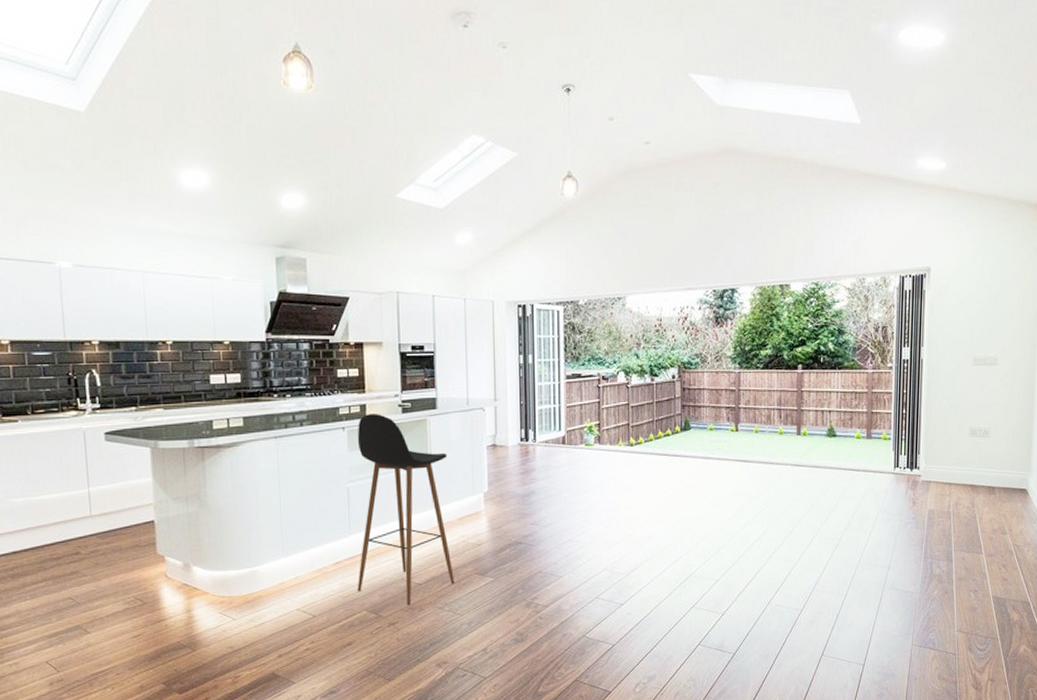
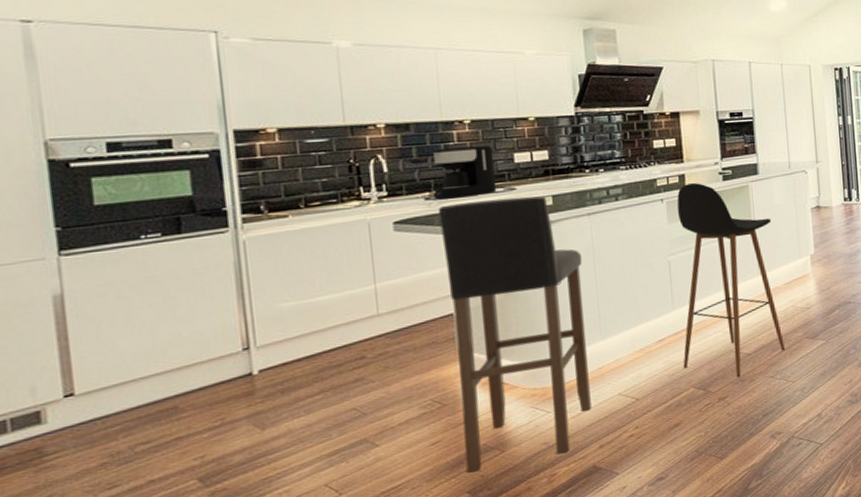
coffee maker: none [130,366,213,415] -> present [423,146,518,201]
bar stool: none [142,416,272,666] -> present [437,196,591,473]

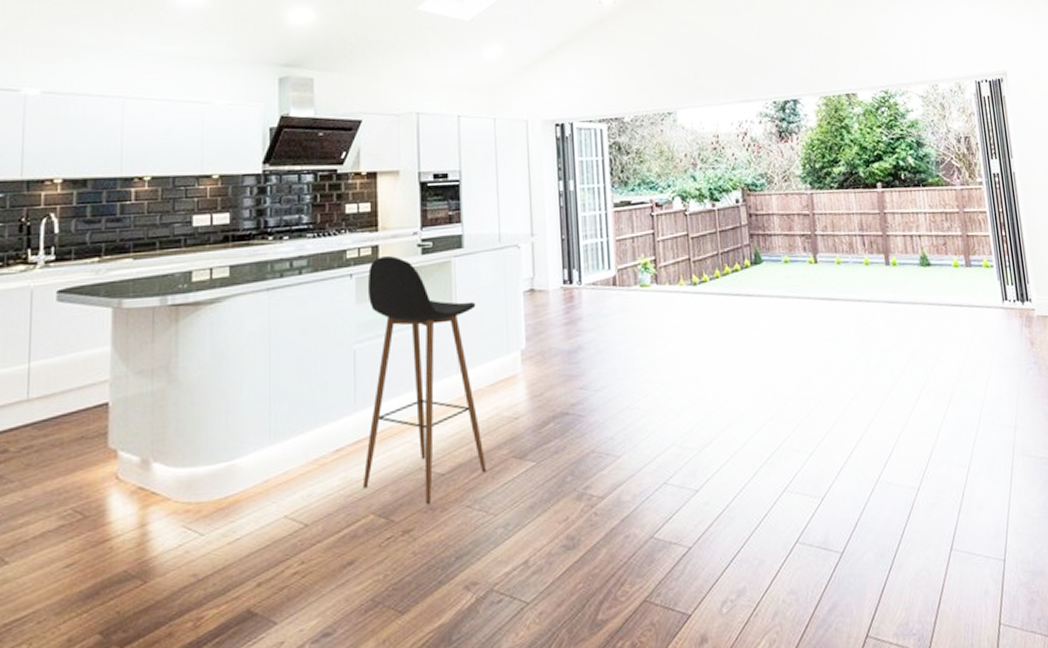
coffee maker: present [423,146,518,201] -> none [91,206,193,267]
bar stool: present [437,196,591,473] -> none [101,266,257,608]

